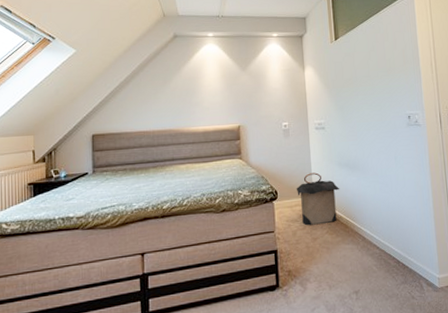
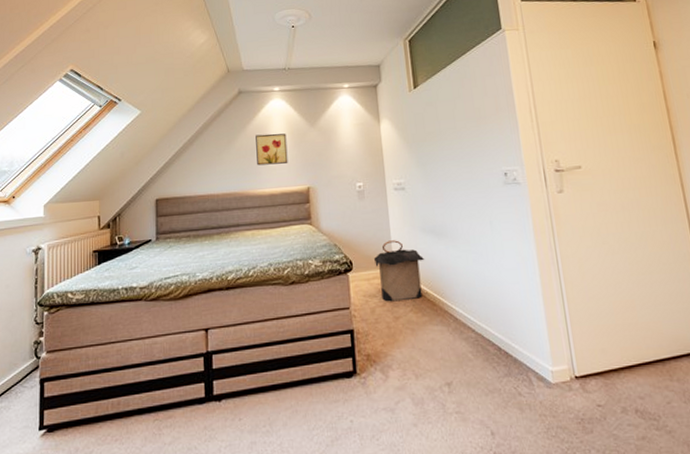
wall art: none [190,76,221,105] -> present [255,133,288,166]

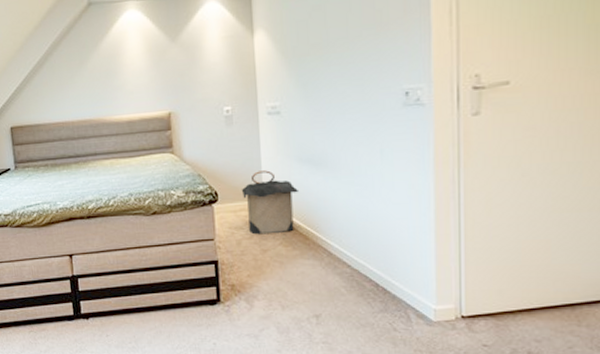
wall art: present [255,133,288,166] -> none [109,51,147,89]

